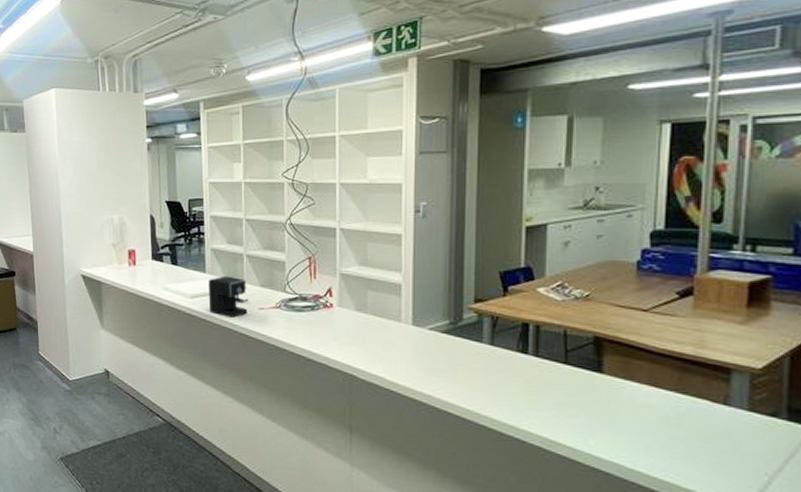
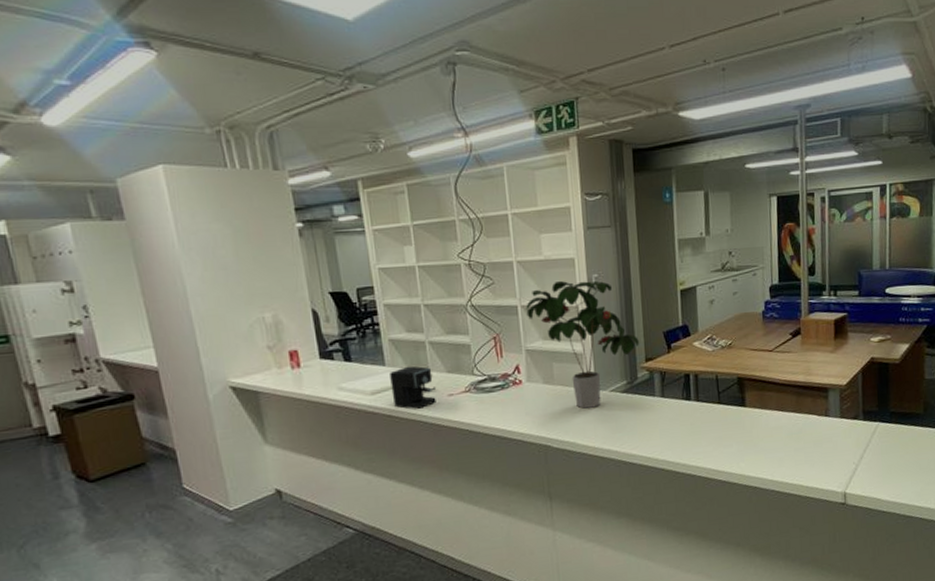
potted plant: none [345,205,468,344] -> present [526,280,639,409]

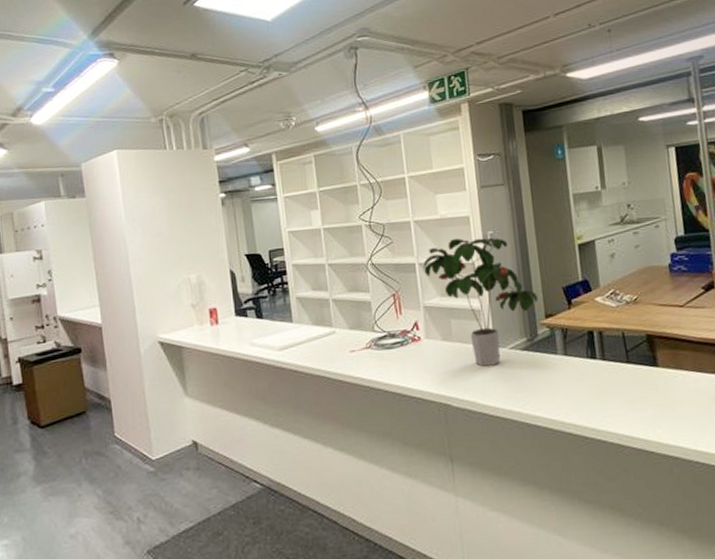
coffee maker: present [390,366,437,409] -> none [296,322,339,365]

